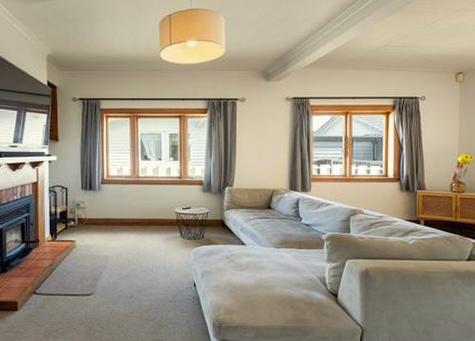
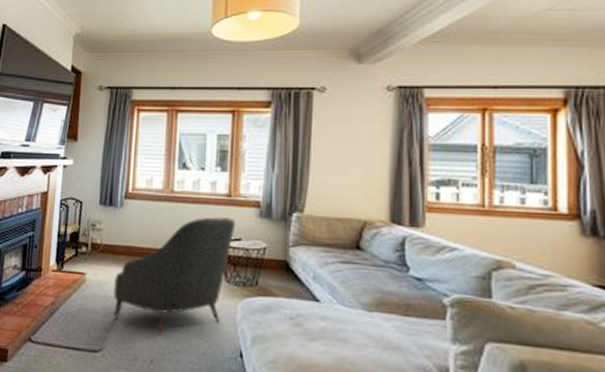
armchair: none [99,193,187,279] -> present [113,217,236,336]

